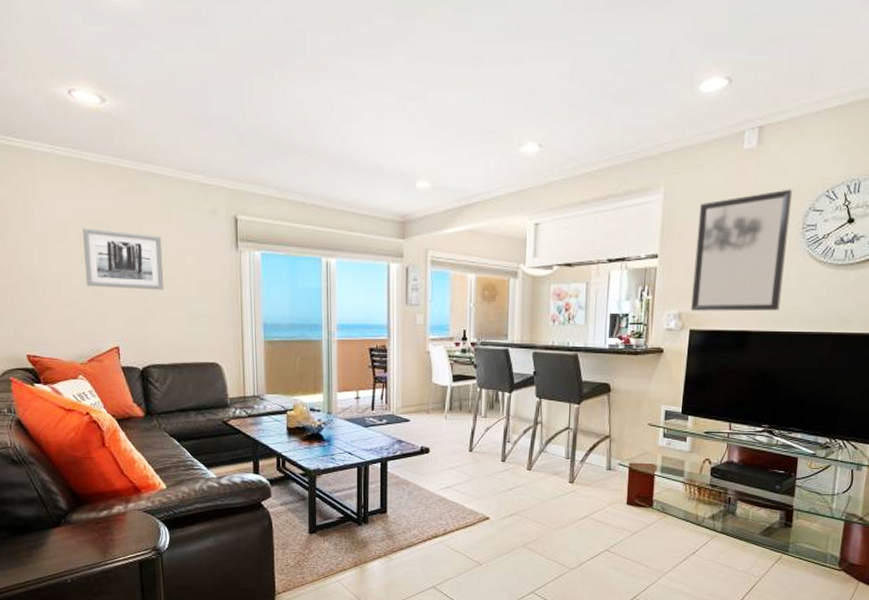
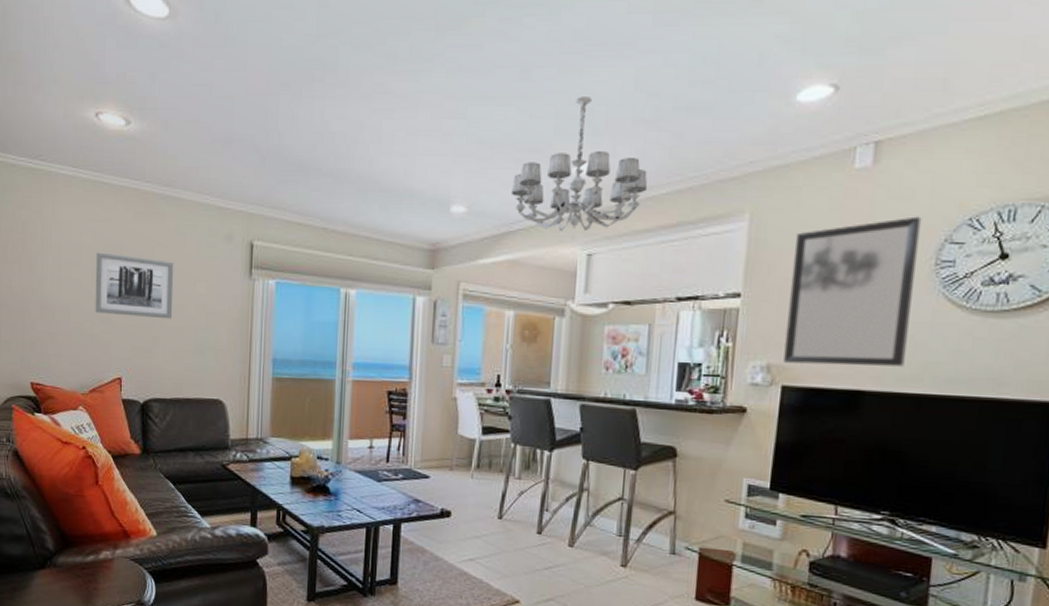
chandelier: none [468,83,583,204] -> present [510,97,648,232]

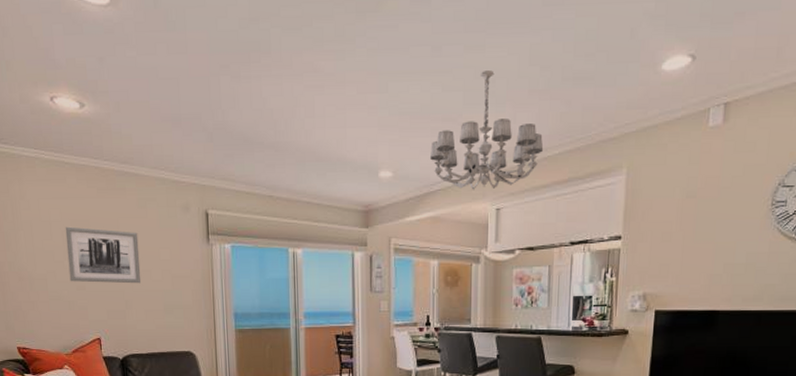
home mirror: present [783,216,922,367] -> none [656,165,761,291]

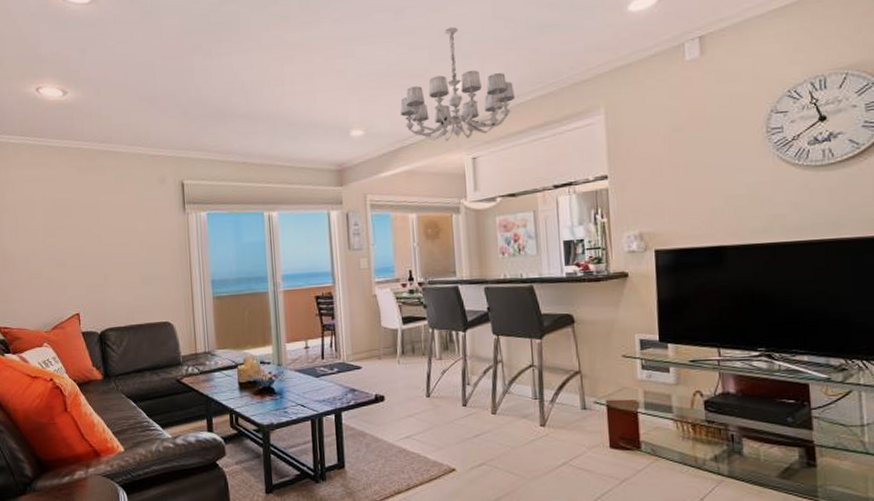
wall art: present [65,226,142,284] -> none [47,206,120,259]

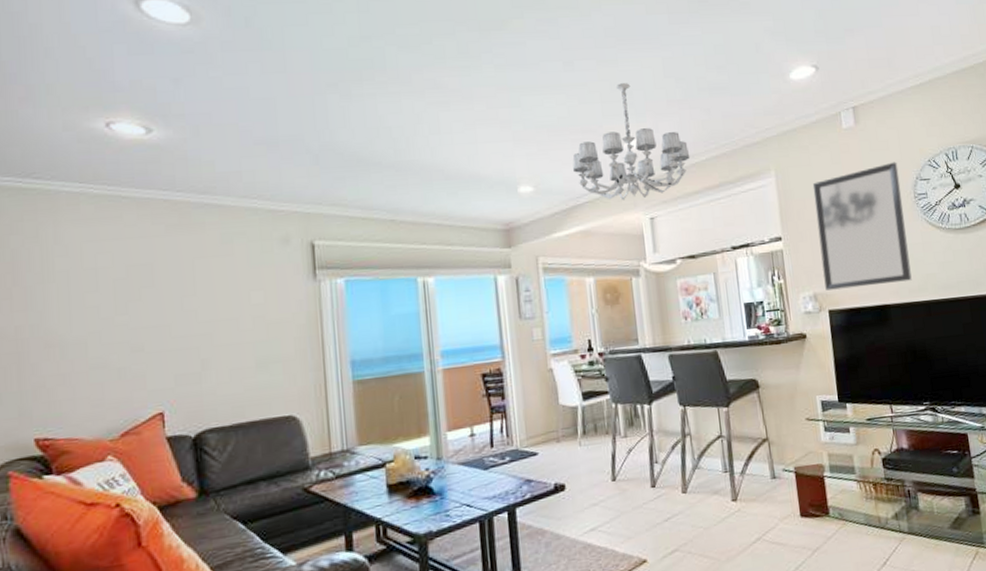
home mirror: none [646,94,756,230] -> present [812,161,912,291]

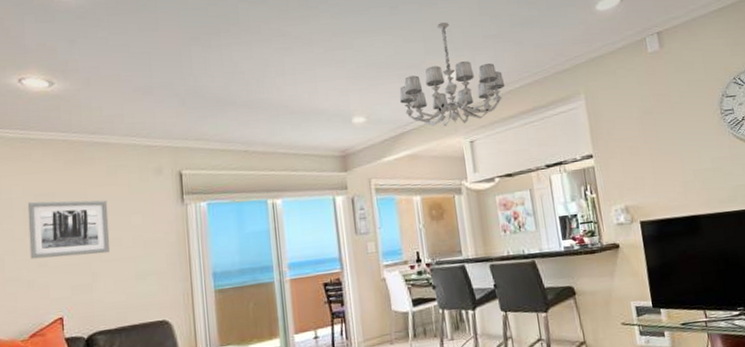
wall art: none [117,273,225,343] -> present [27,200,111,260]
home mirror: present [812,161,912,291] -> none [620,81,721,203]

